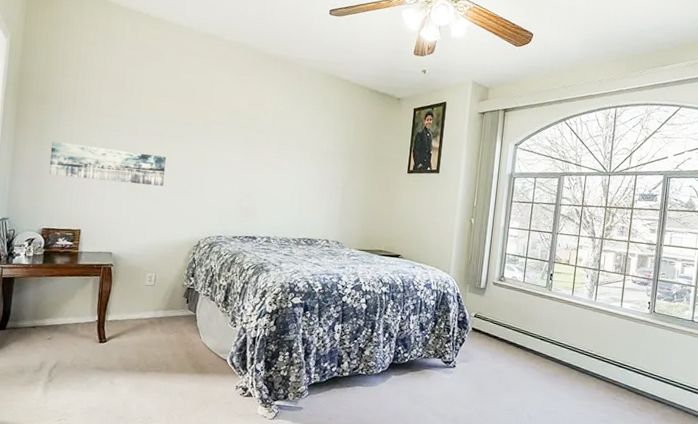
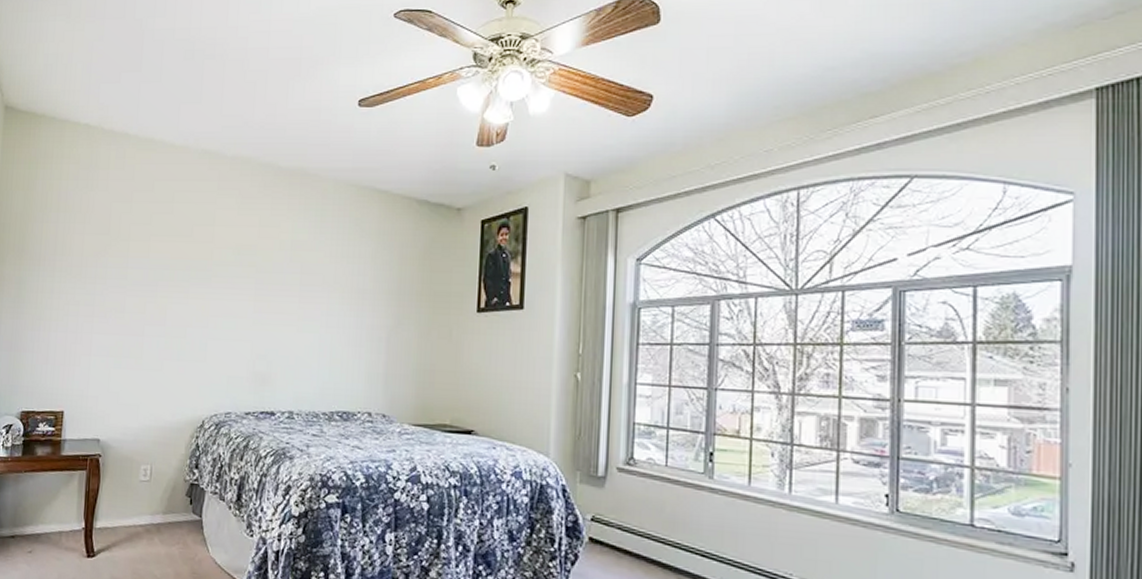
wall art: present [48,141,167,186] -> none [27,303,161,350]

